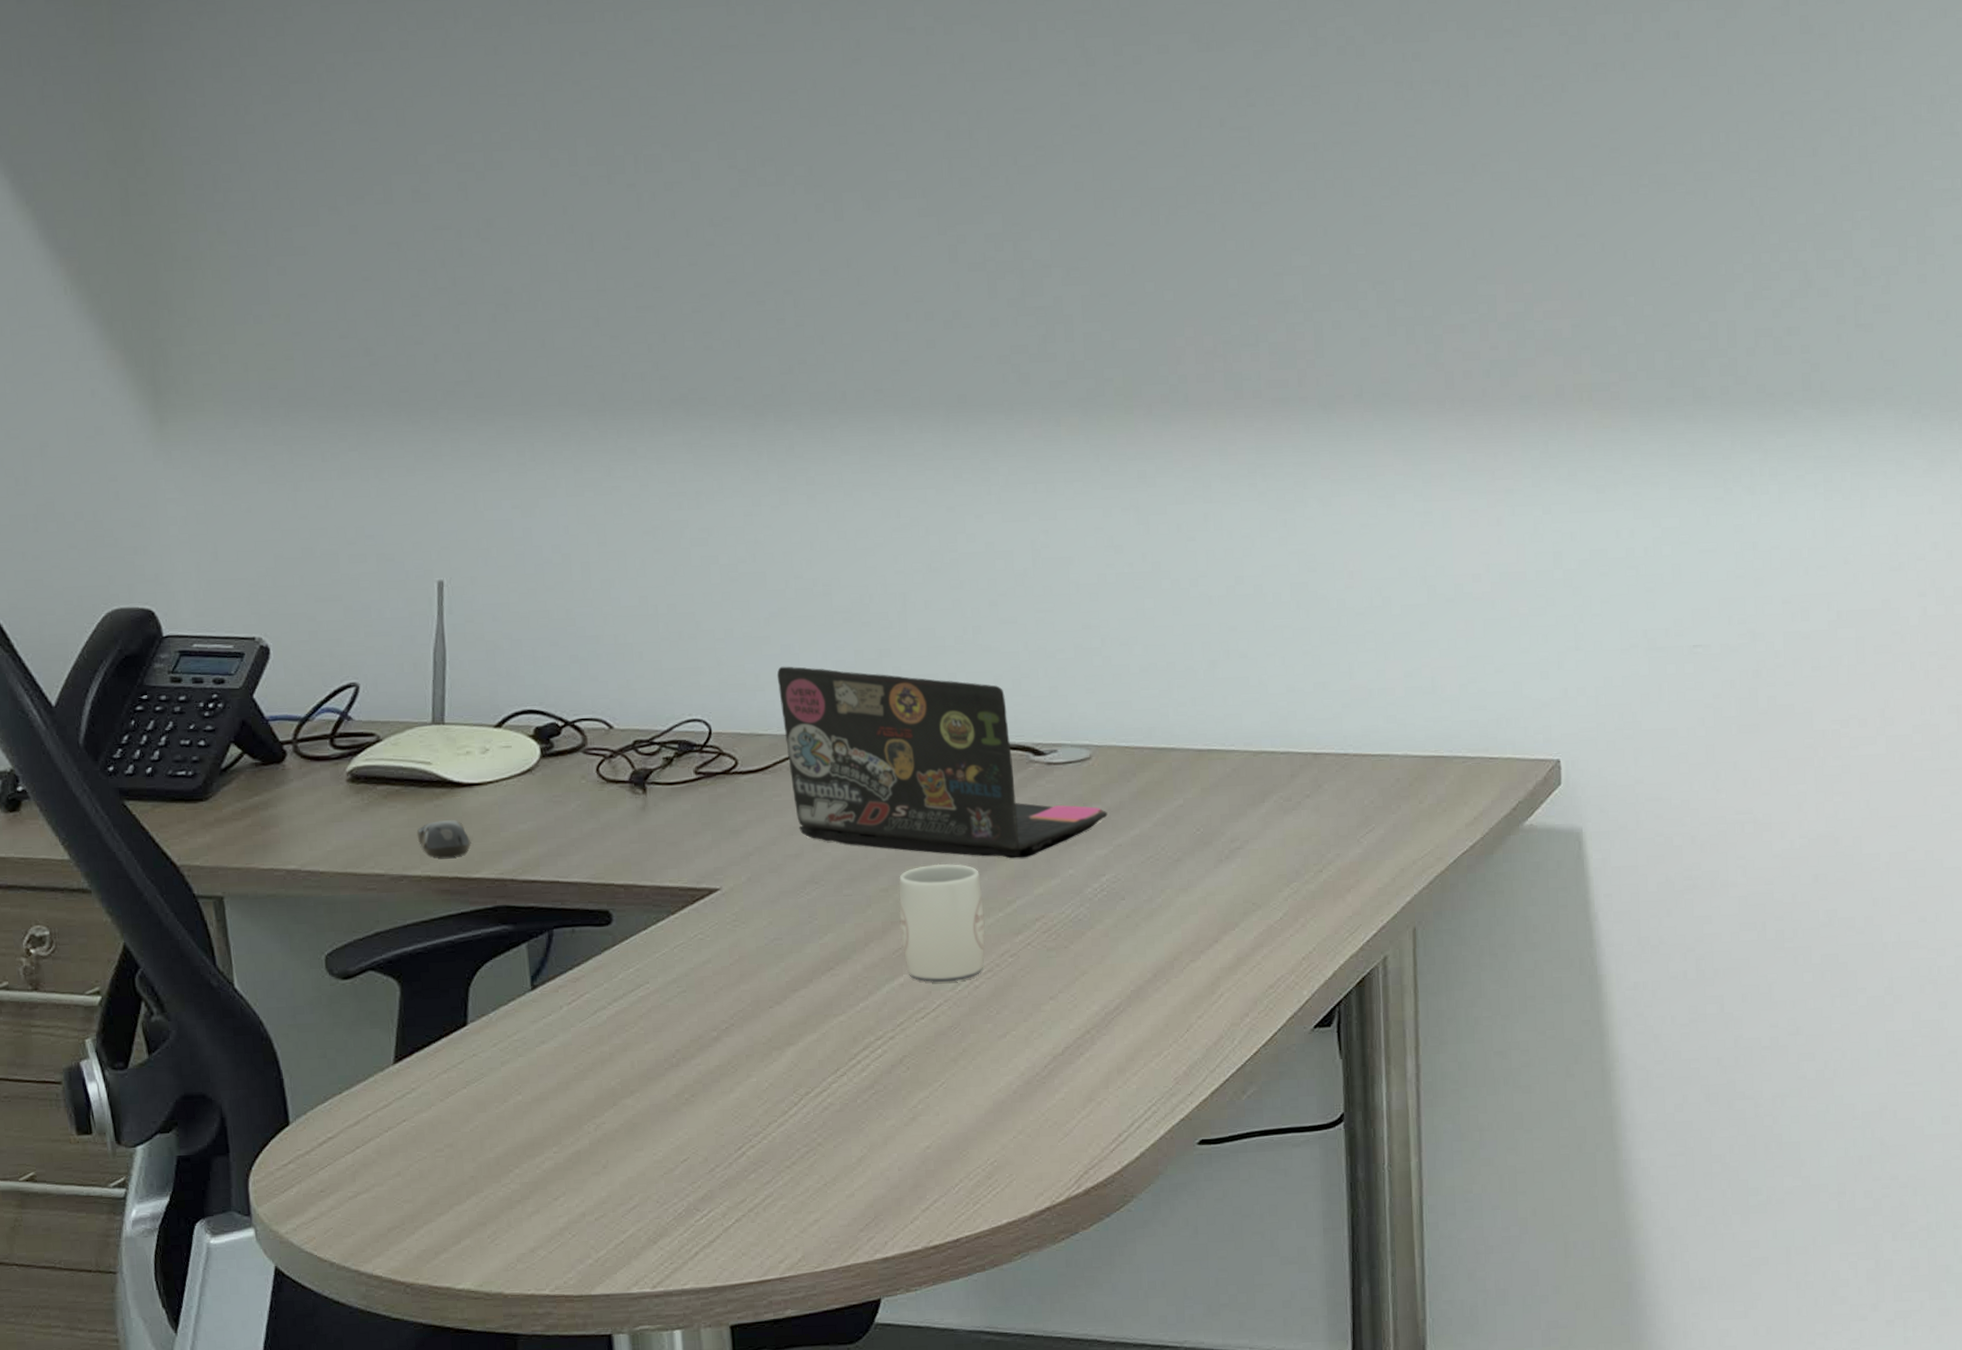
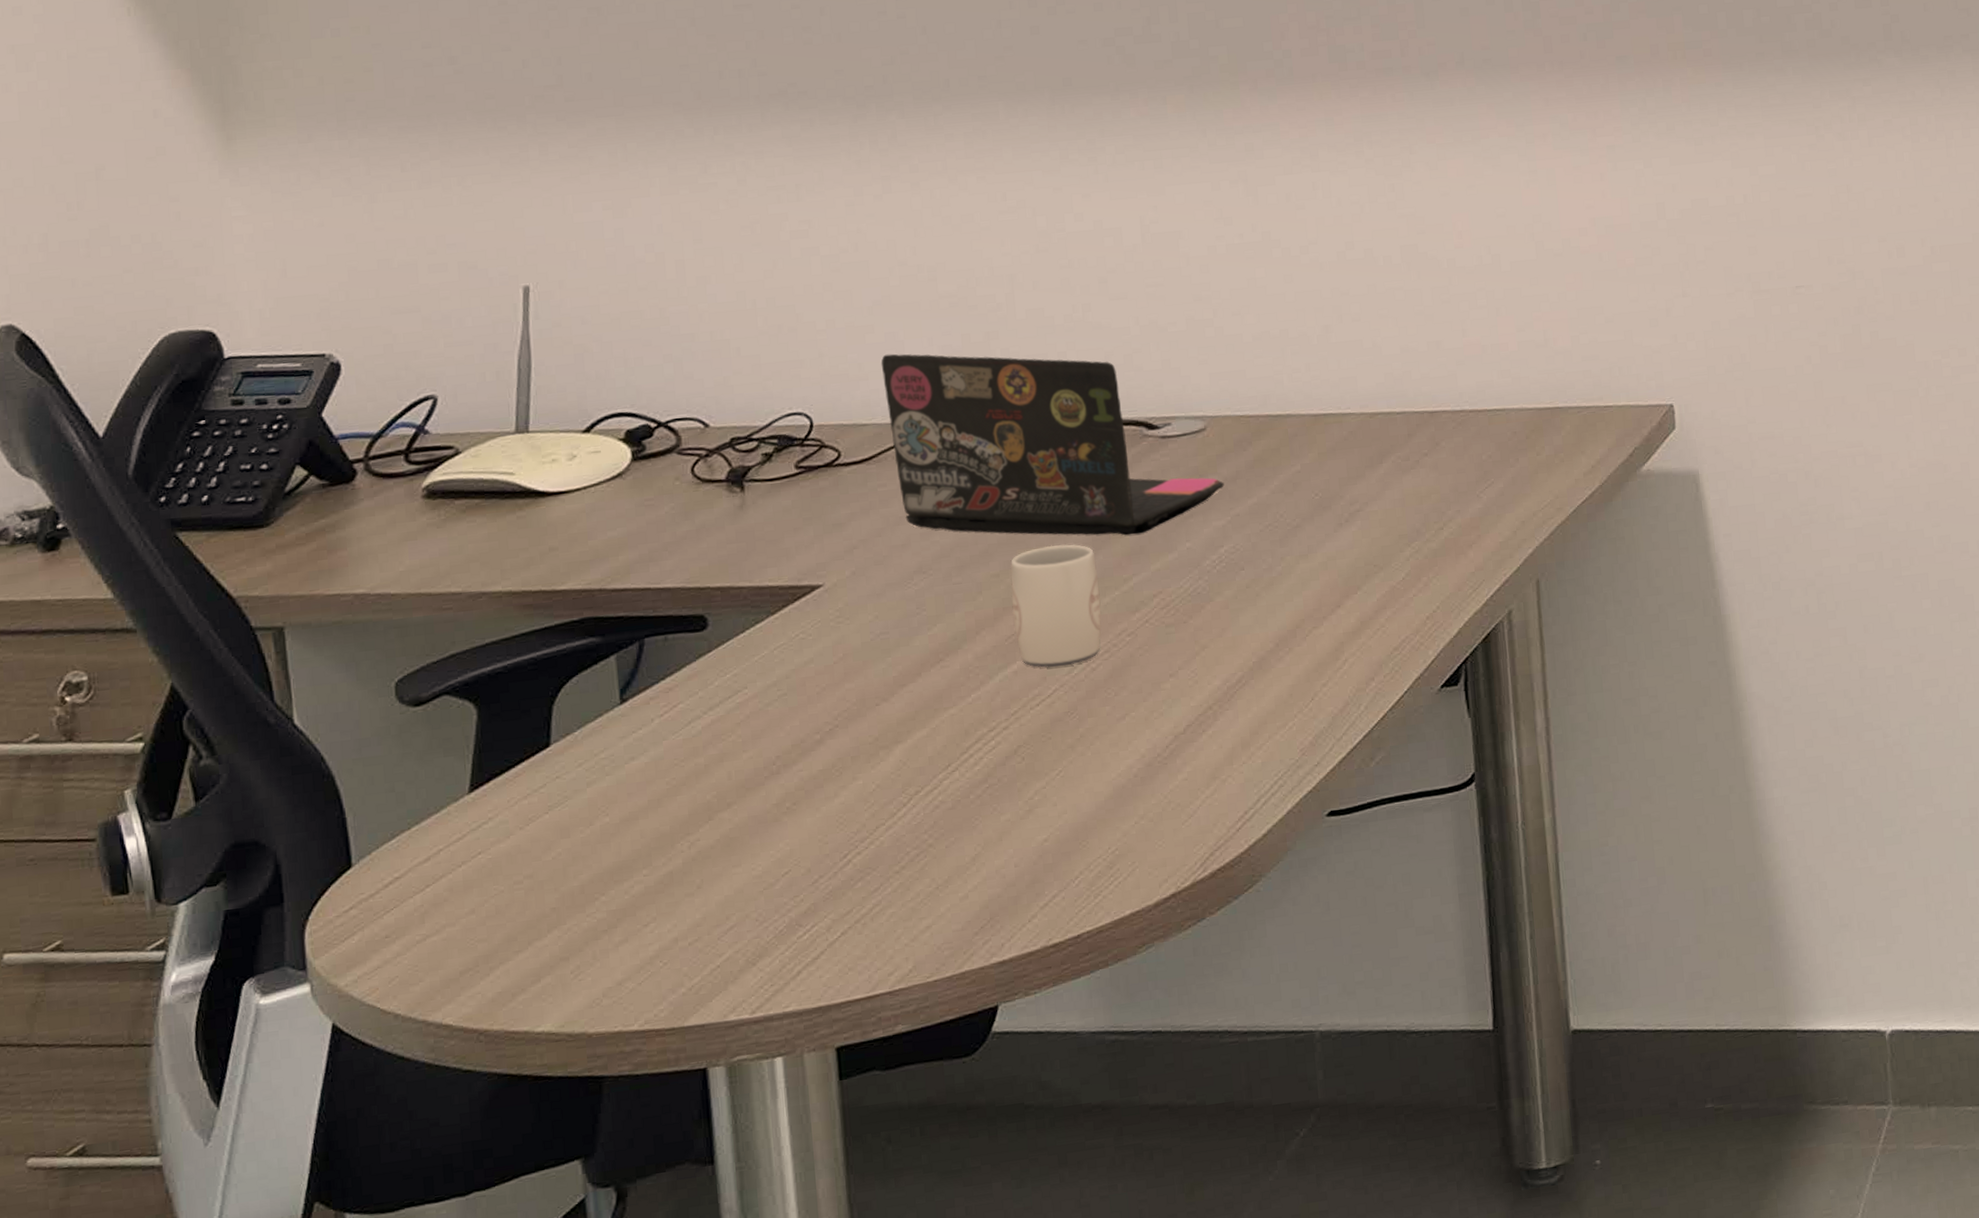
computer mouse: present [416,820,471,858] -> none [497,531,557,571]

